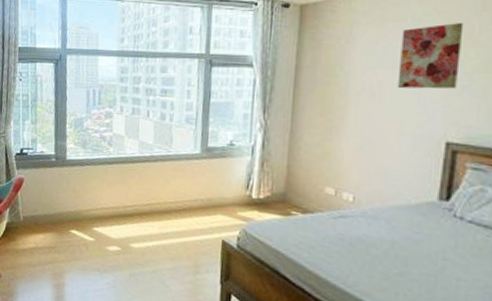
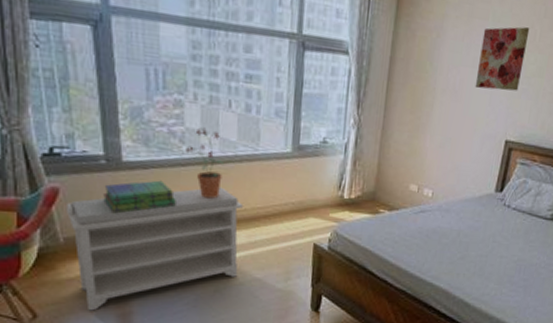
bench: none [26,182,157,278] -> present [65,187,243,311]
stack of books: none [51,175,103,200] -> present [103,180,176,214]
potted plant: none [112,133,141,192] -> present [185,127,223,199]

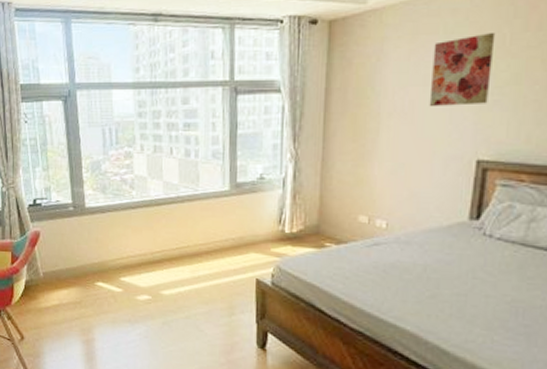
bench: present [65,187,243,311] -> none [44,226,186,336]
stack of books: present [103,180,176,214] -> none [72,222,128,252]
potted plant: present [185,127,223,199] -> none [135,174,167,237]

